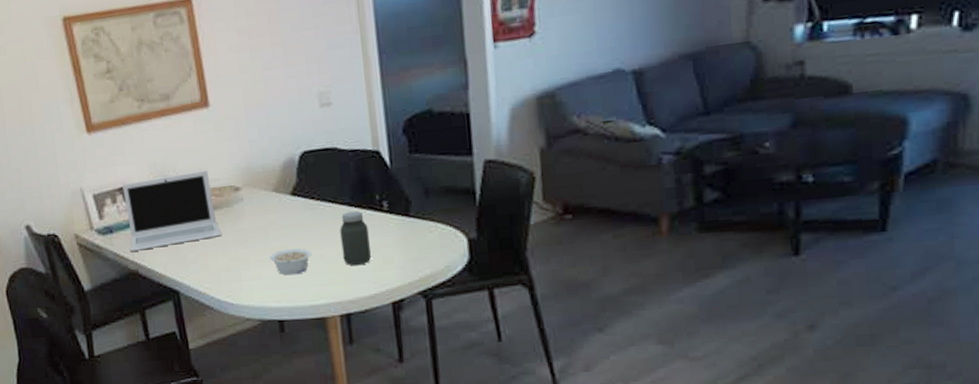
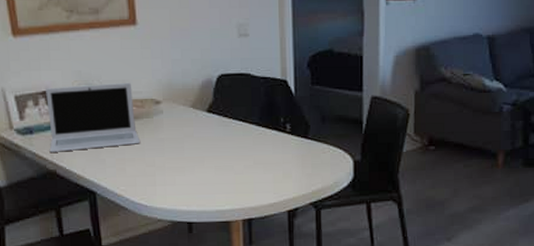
legume: present [270,248,312,276] -> none [184,159,222,183]
jar: present [340,211,371,266] -> none [248,131,273,178]

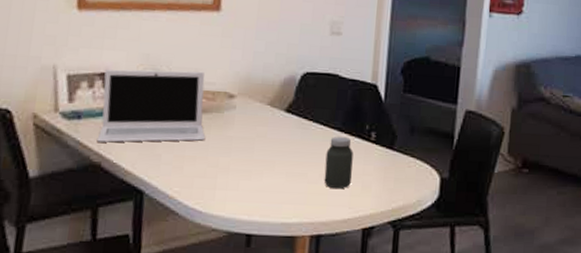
jar: none [248,131,273,178] -> present [324,137,354,189]

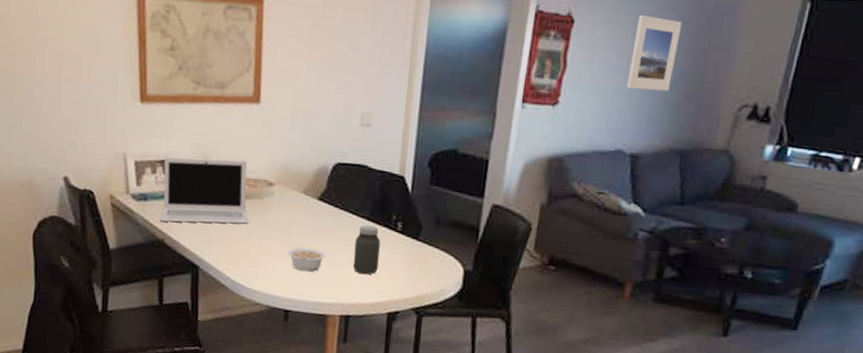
legume: none [251,163,294,190] -> present [288,247,326,272]

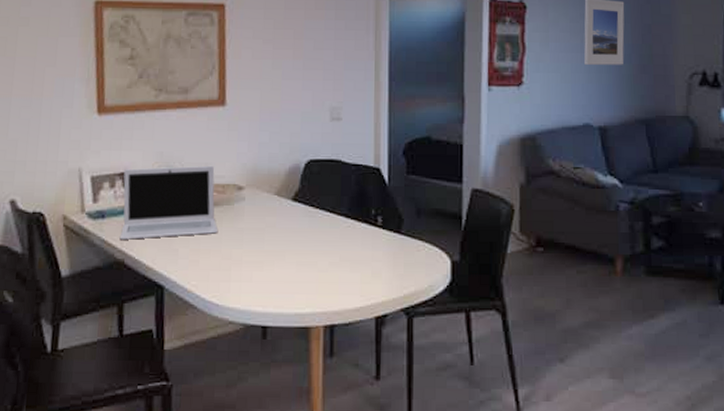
legume: present [288,247,326,272] -> none [263,253,304,280]
jar: present [353,225,381,275] -> none [334,223,361,277]

